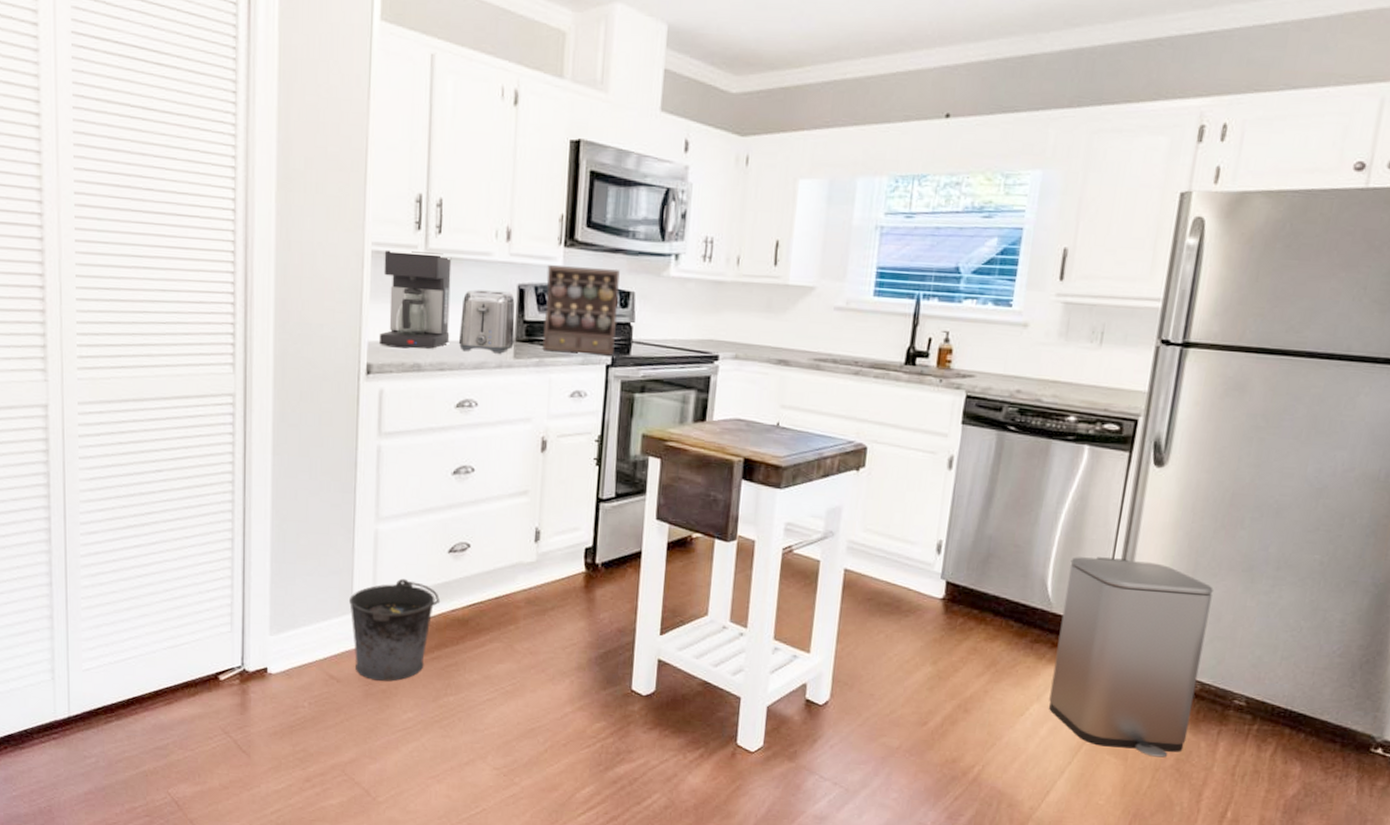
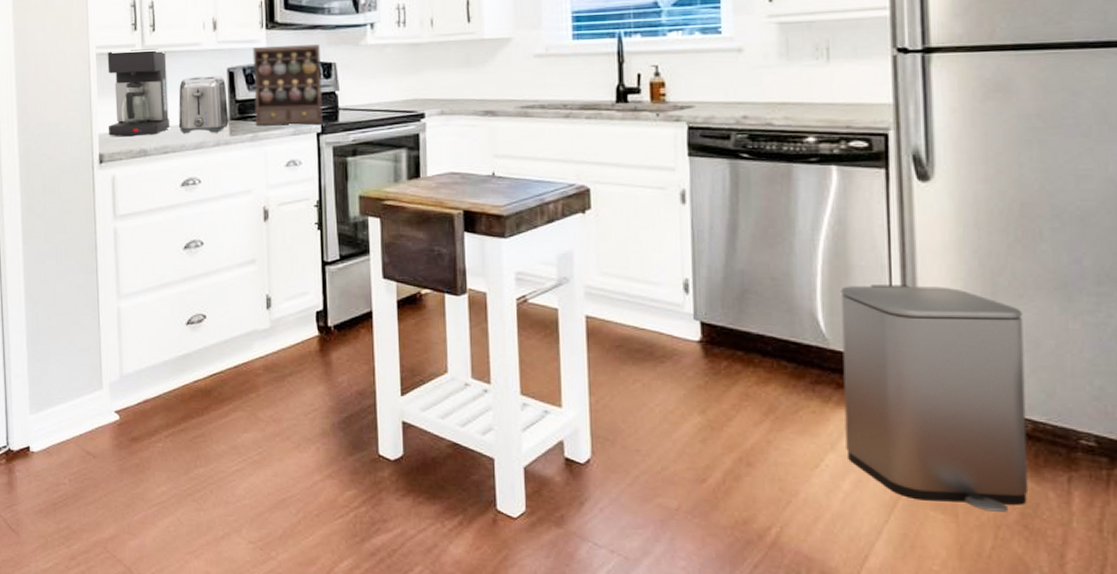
bucket: present [349,578,441,681] -> none [99,352,183,455]

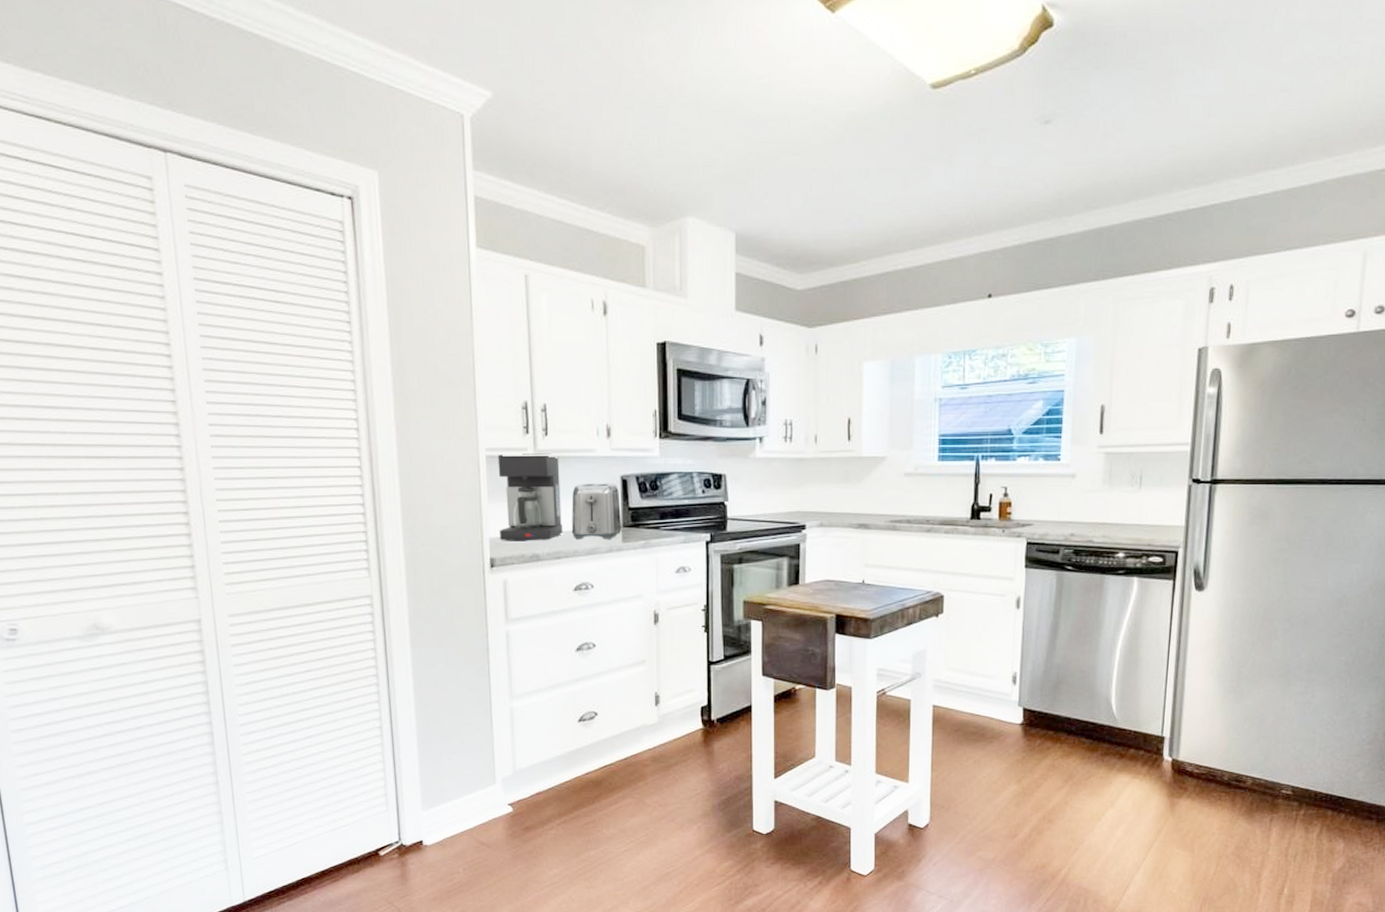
spice rack: present [252,43,323,126] -> none [646,454,712,534]
pedal bin: present [840,285,1029,512] -> none [1122,675,1256,846]

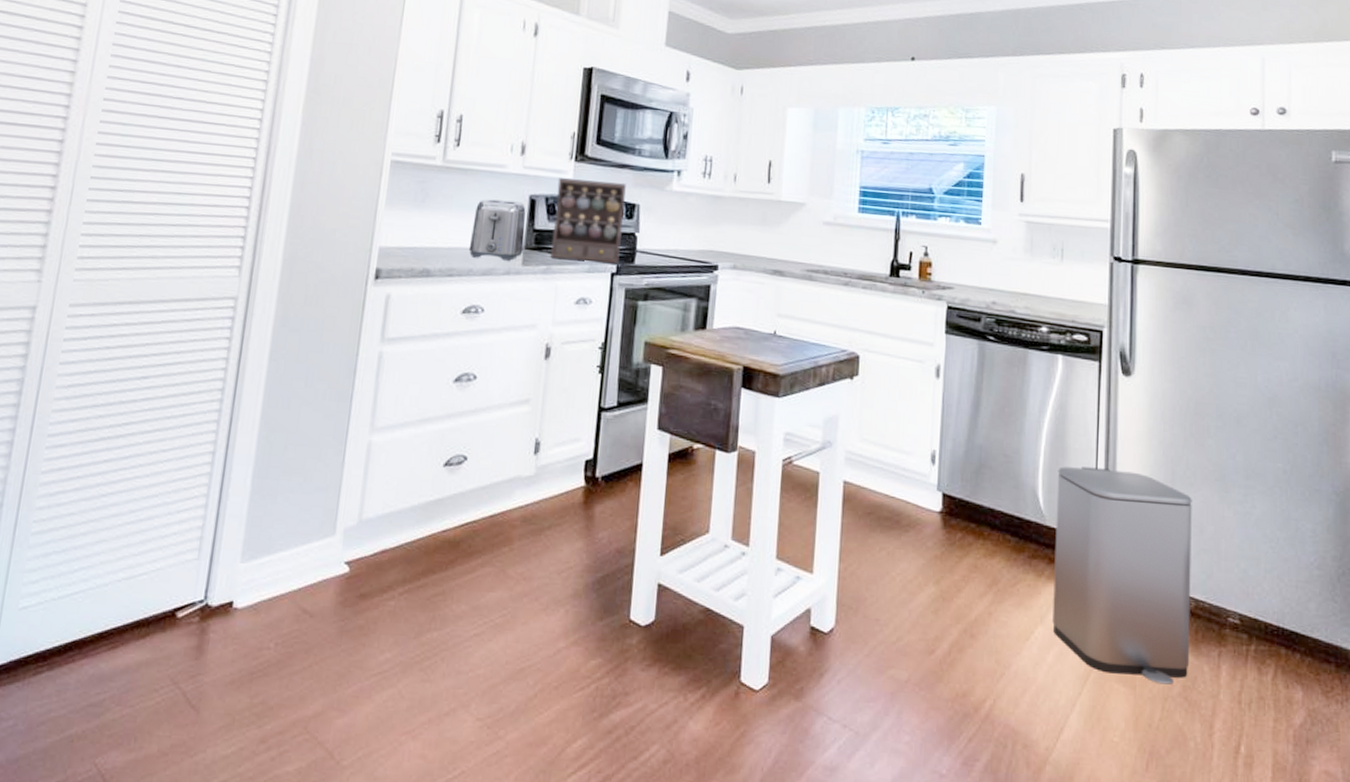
coffee maker: present [497,453,563,541] -> none [390,160,468,256]
spice rack: none [646,454,712,534] -> present [550,178,626,264]
pedal bin: none [1122,675,1256,846] -> present [1052,466,1192,685]

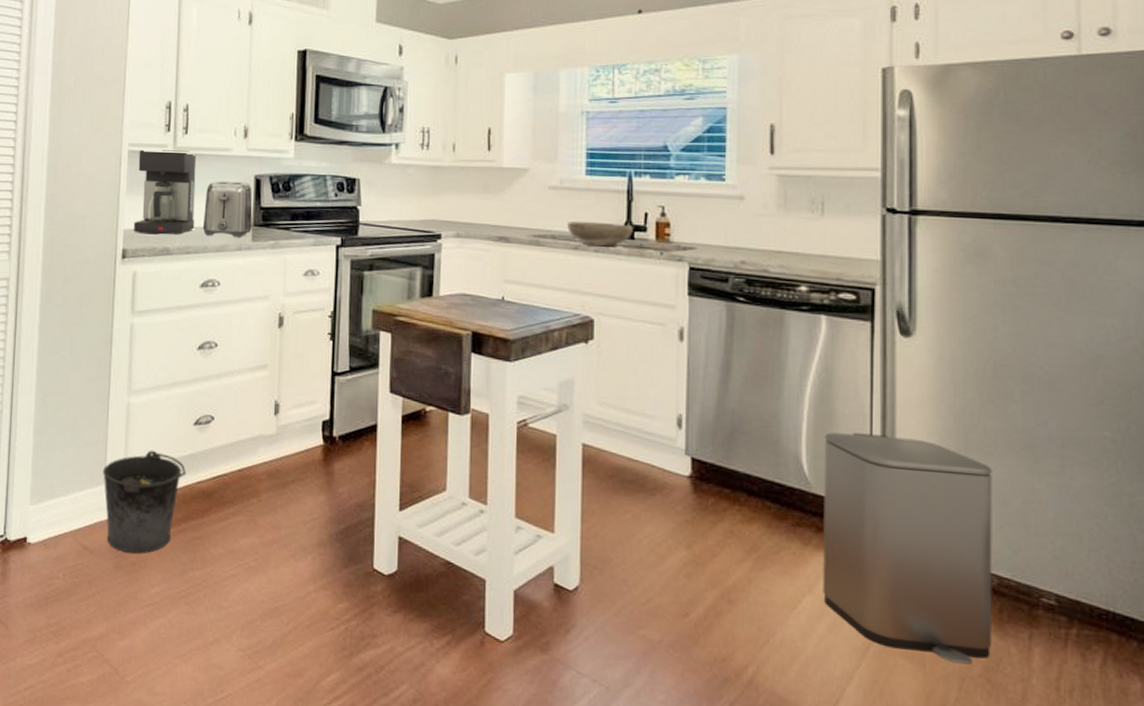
bucket: none [332,495,432,615] -> present [103,450,187,554]
coffee maker: none [390,160,468,256] -> present [133,149,197,236]
spice rack: present [550,178,626,264] -> none [277,158,345,237]
bowl: none [839,257,899,284] -> present [567,221,633,247]

